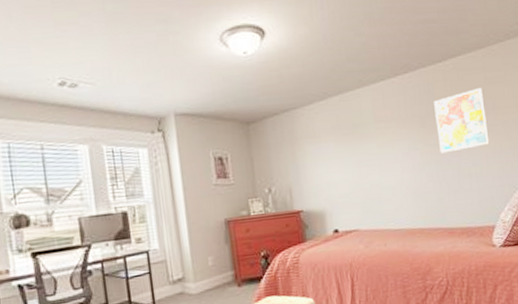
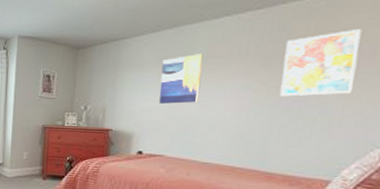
wall art: none [336,119,377,175] -> present [159,54,204,105]

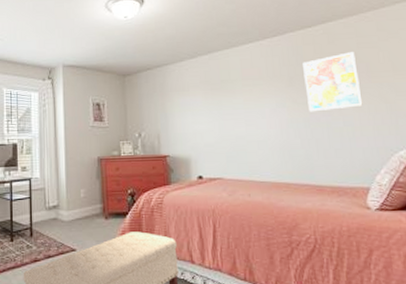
wall art: present [159,54,204,105] -> none [205,76,243,126]

